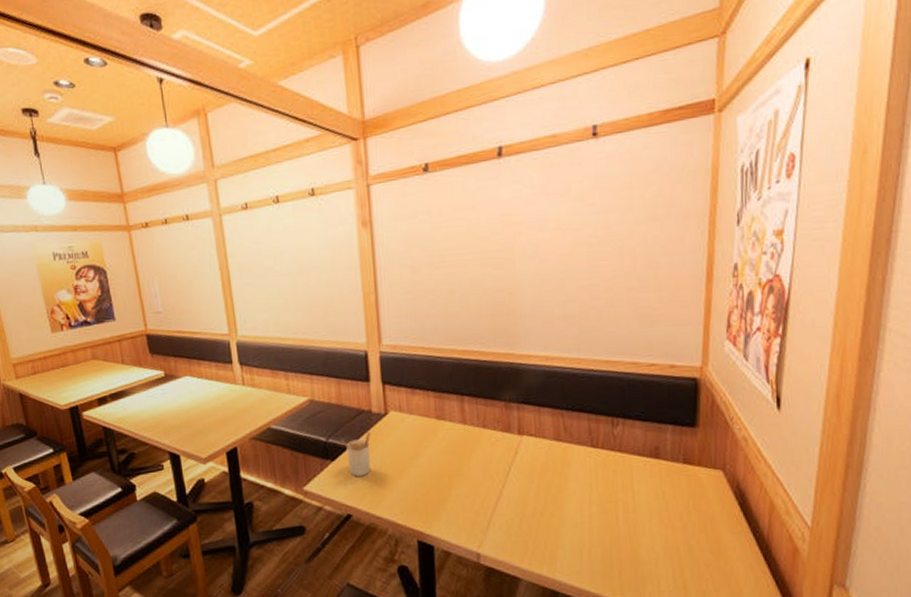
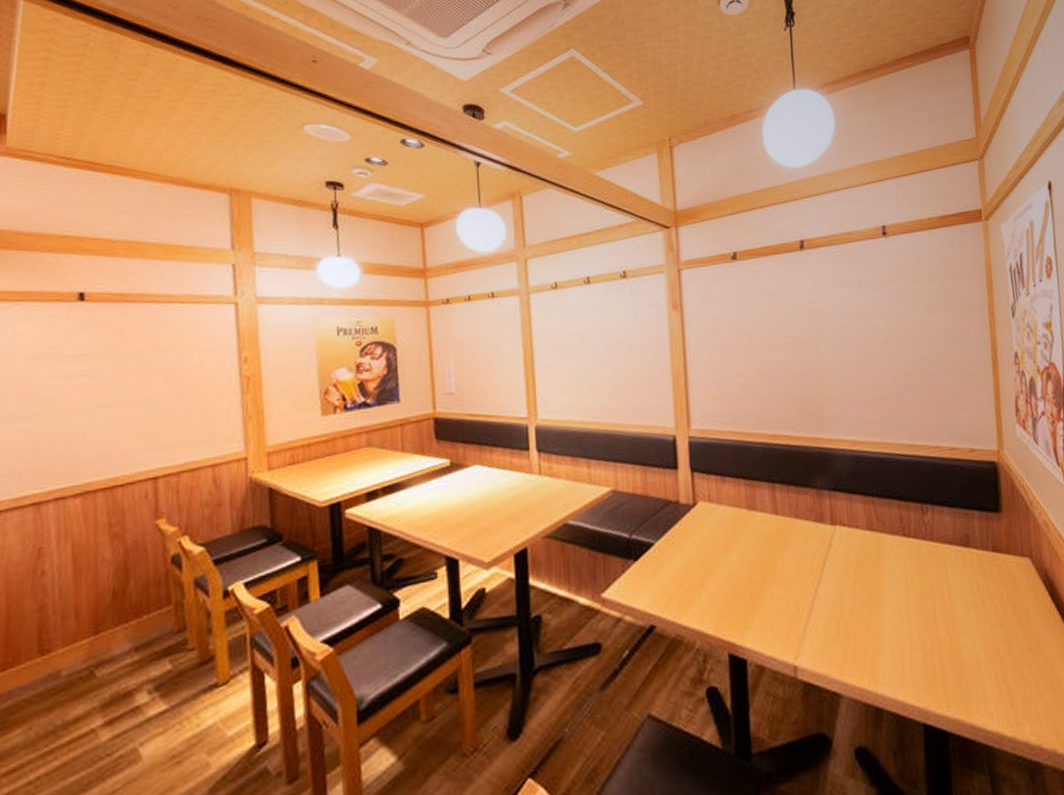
utensil holder: present [341,431,371,477] -> none [646,524,678,579]

